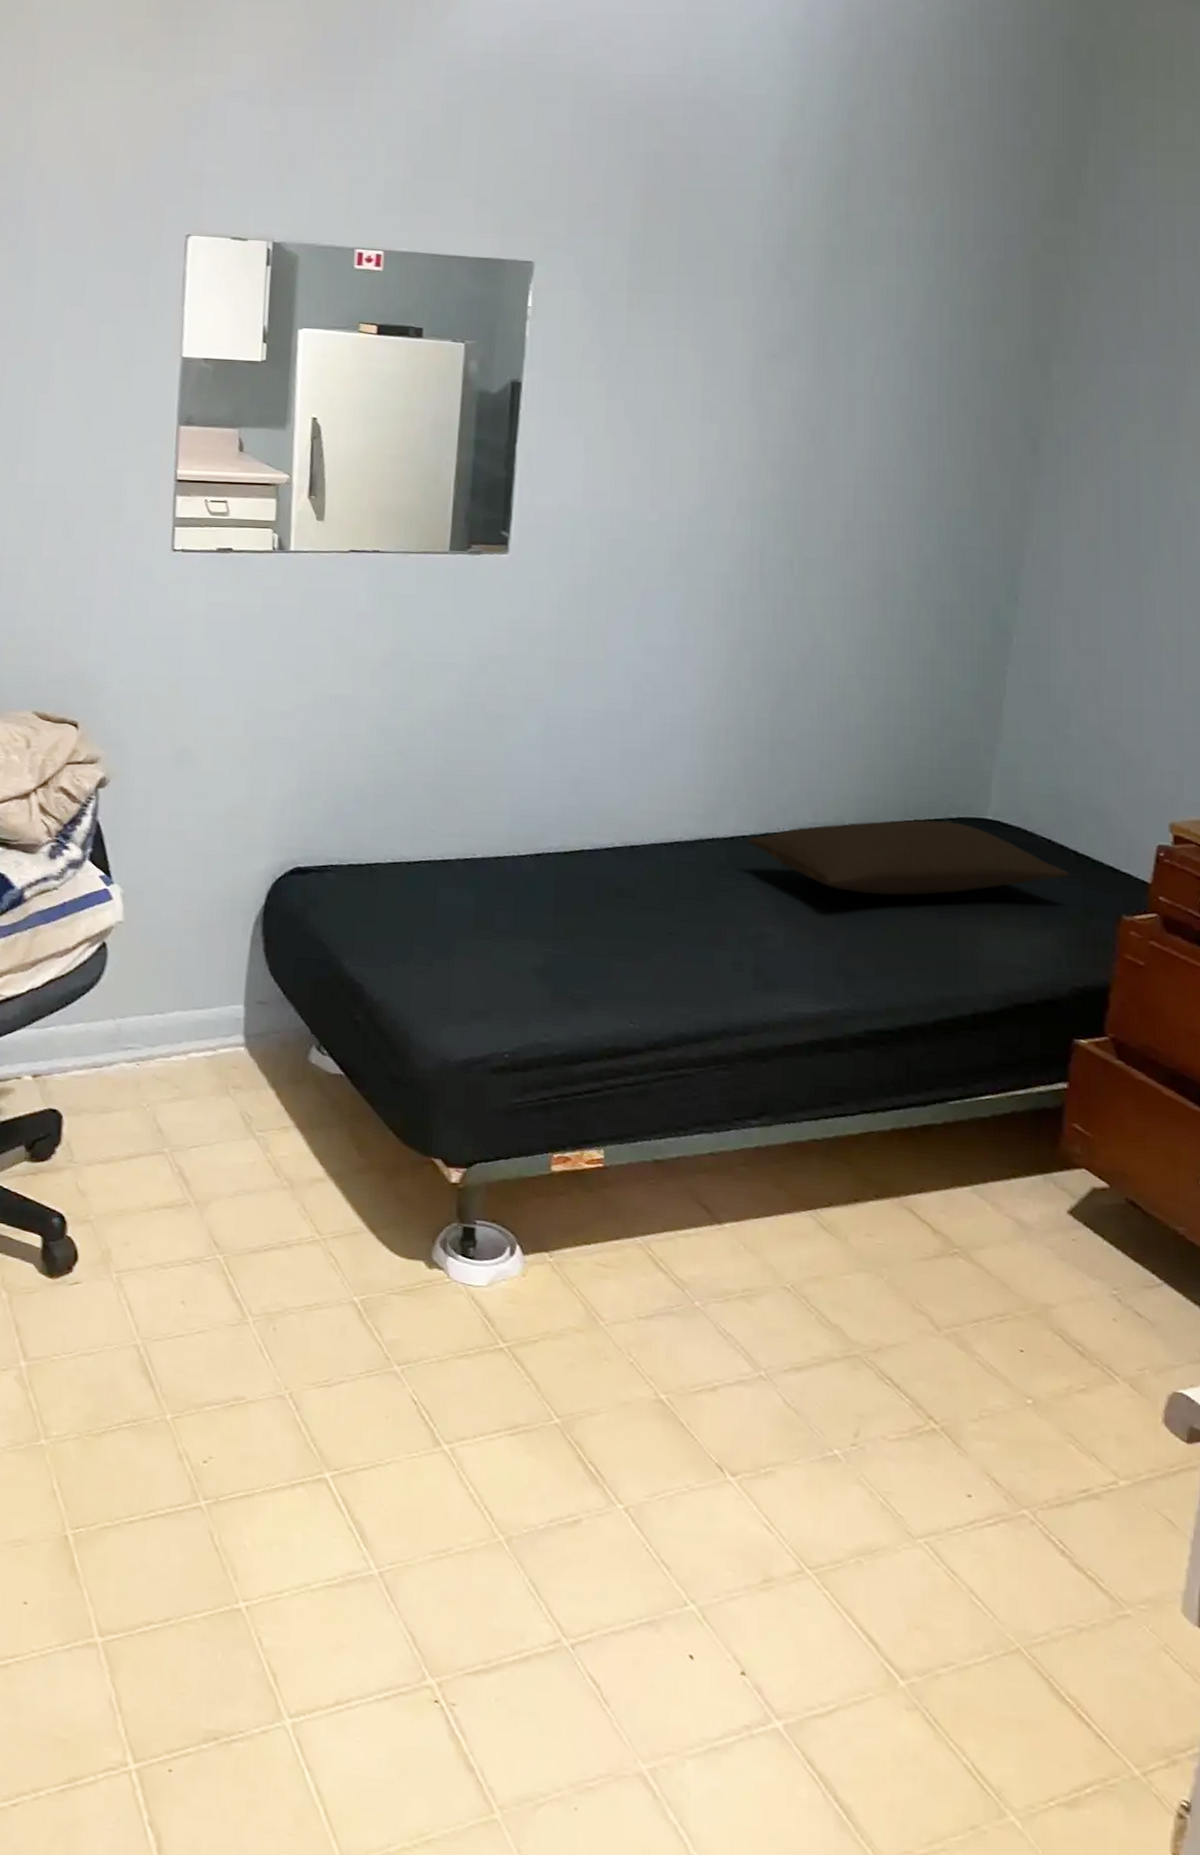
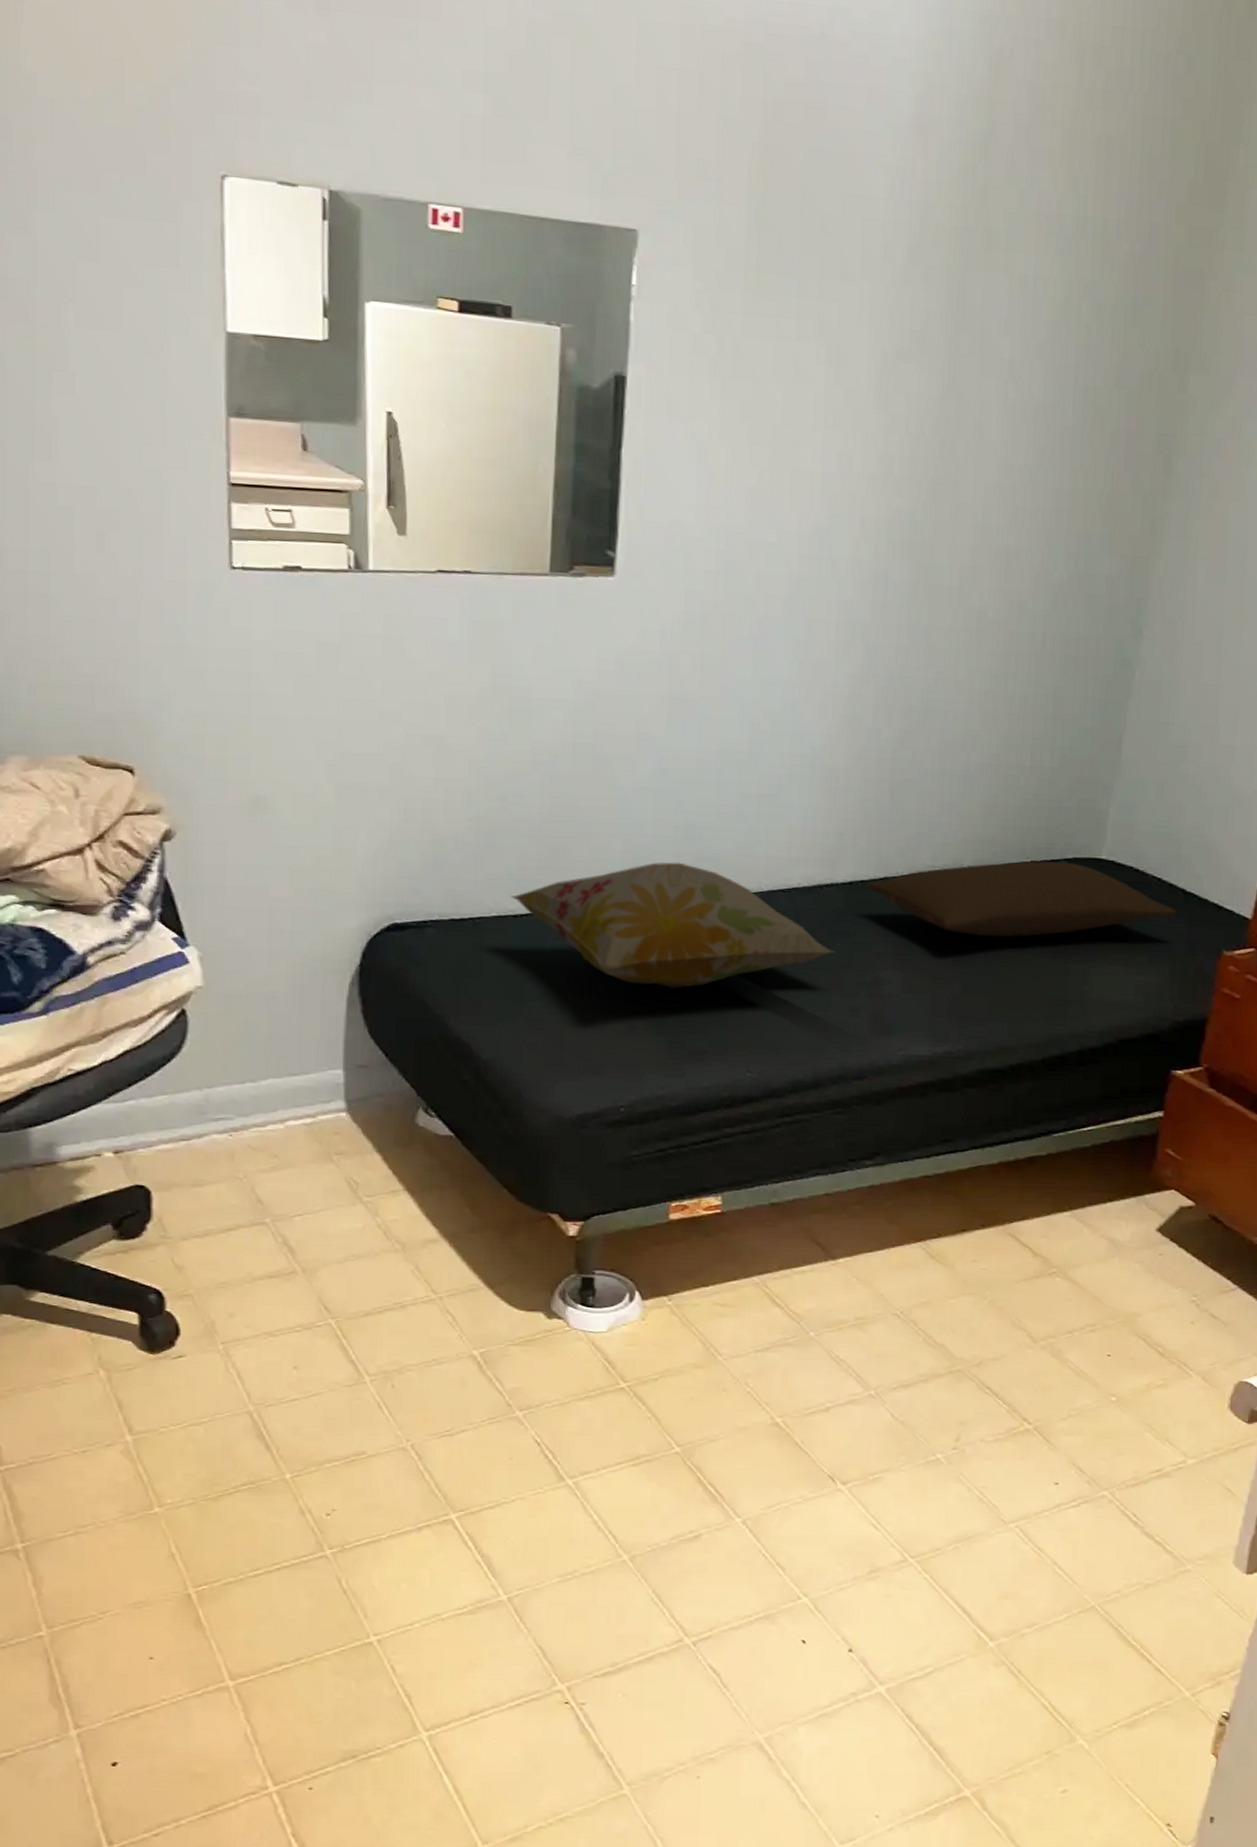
decorative pillow: none [405,814,717,937] -> present [510,862,835,988]

